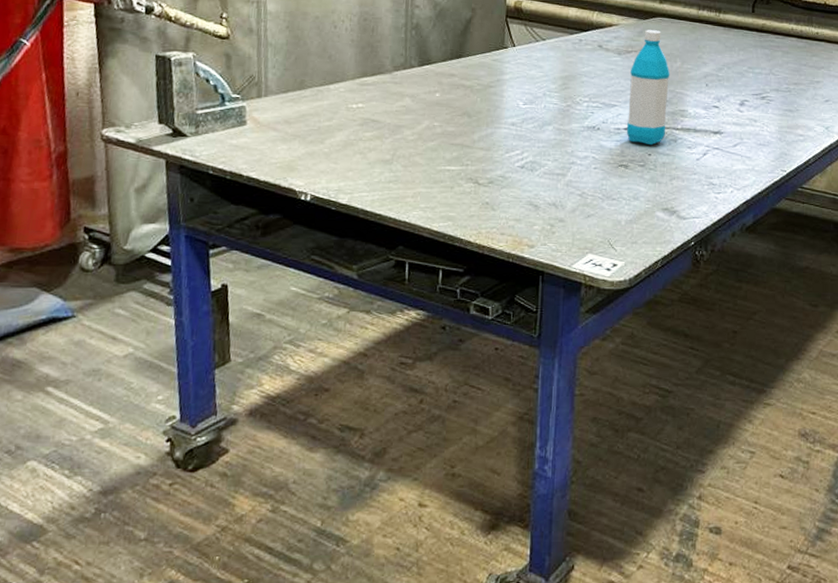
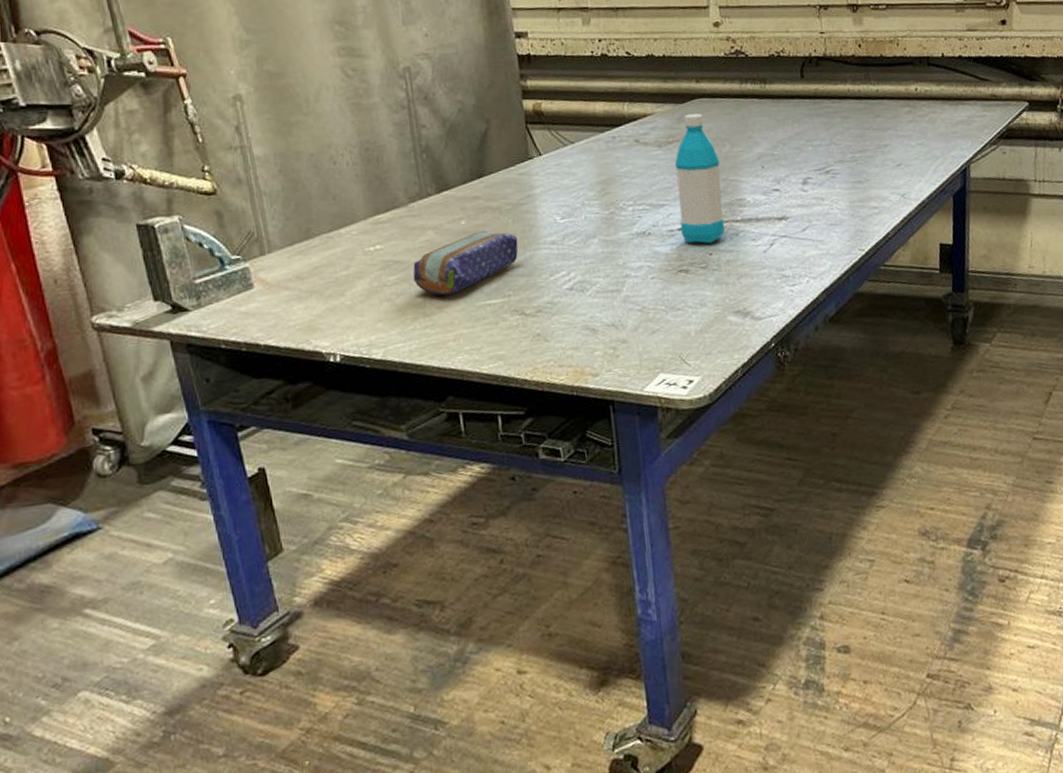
pencil case: none [386,105,483,157] -> present [413,231,519,296]

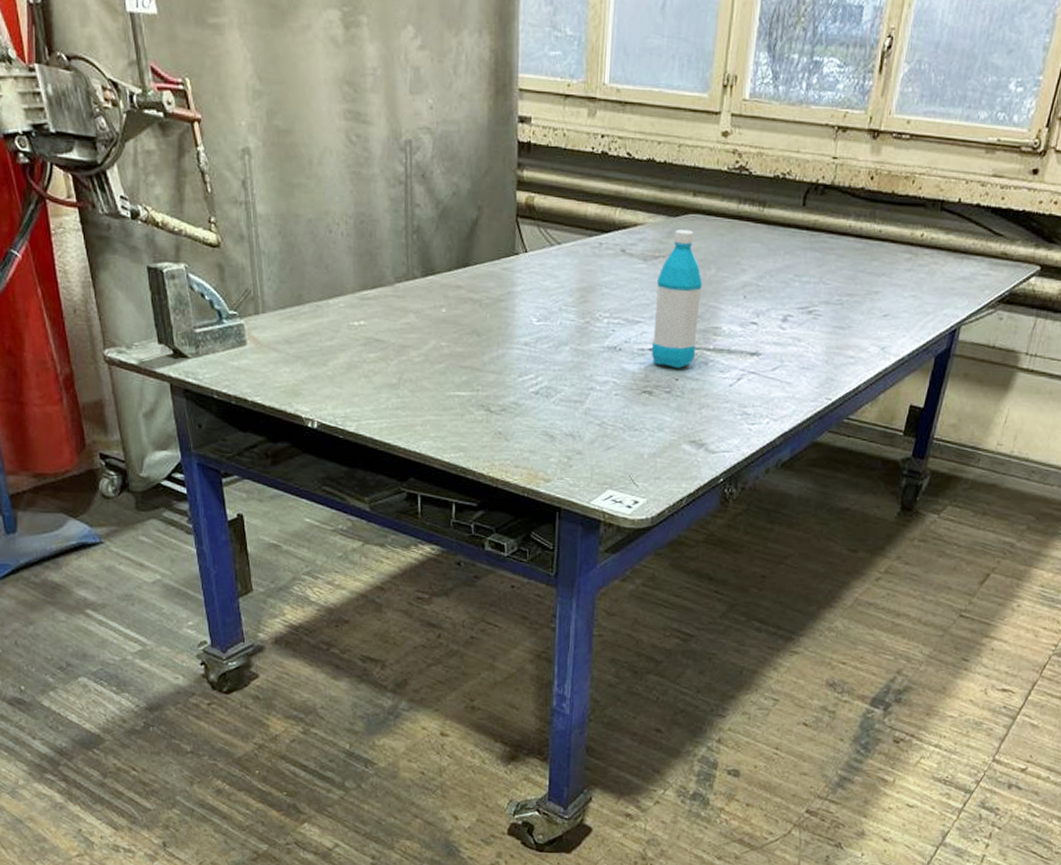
pencil case: present [413,231,519,296] -> none [391,322,493,381]

